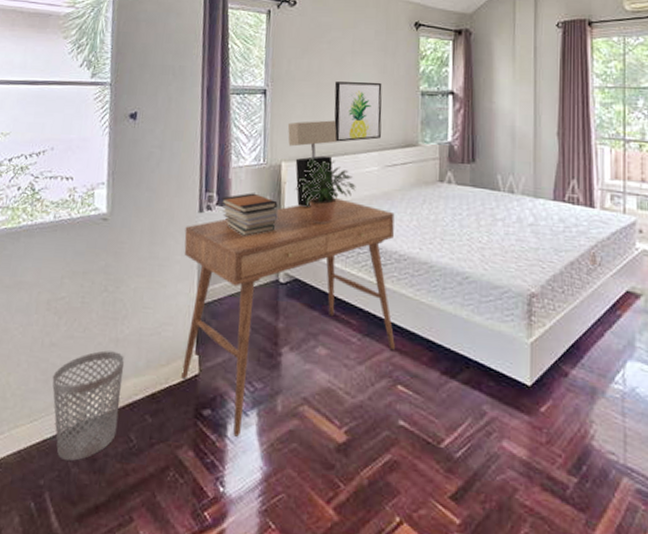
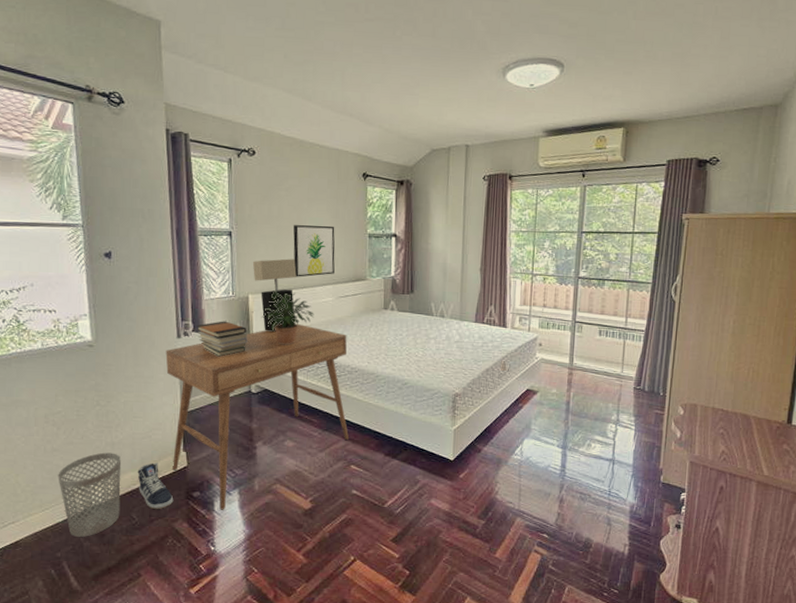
sneaker: none [141,367,180,430] -> present [137,463,174,509]

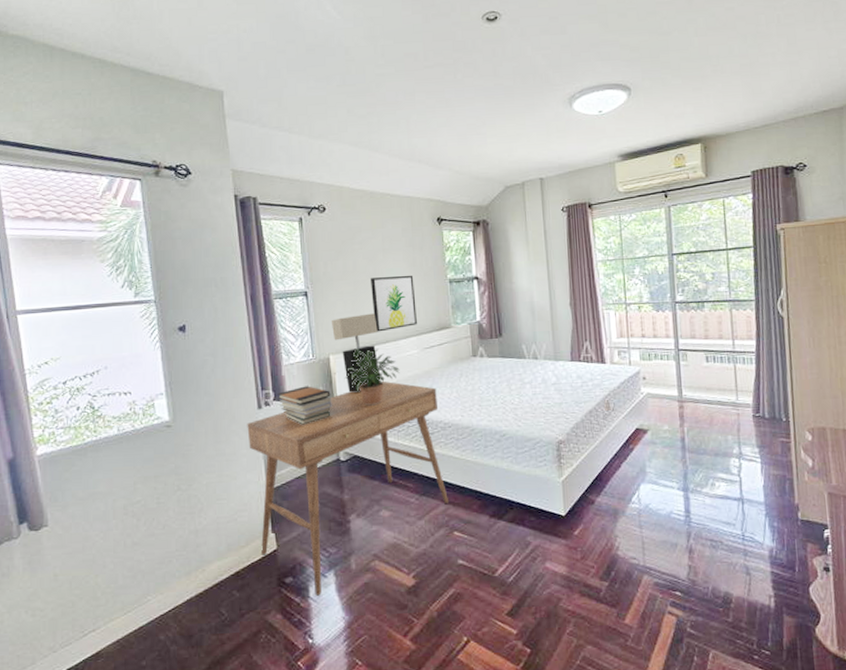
wastebasket: present [58,452,122,537] -> none [139,541,208,641]
sneaker: present [137,463,174,509] -> none [224,548,265,601]

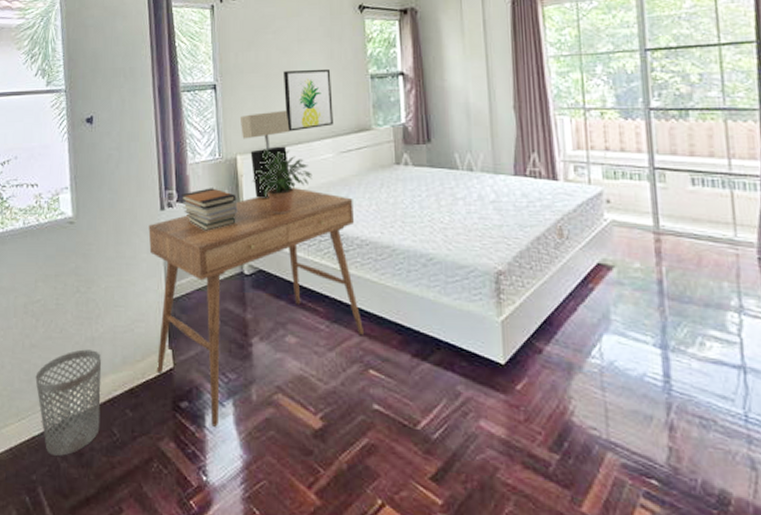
wastebasket: none [139,541,208,641] -> present [35,349,102,456]

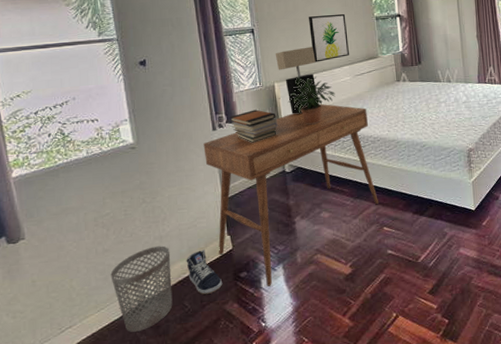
sneaker: none [118,363,159,423] -> present [186,249,223,295]

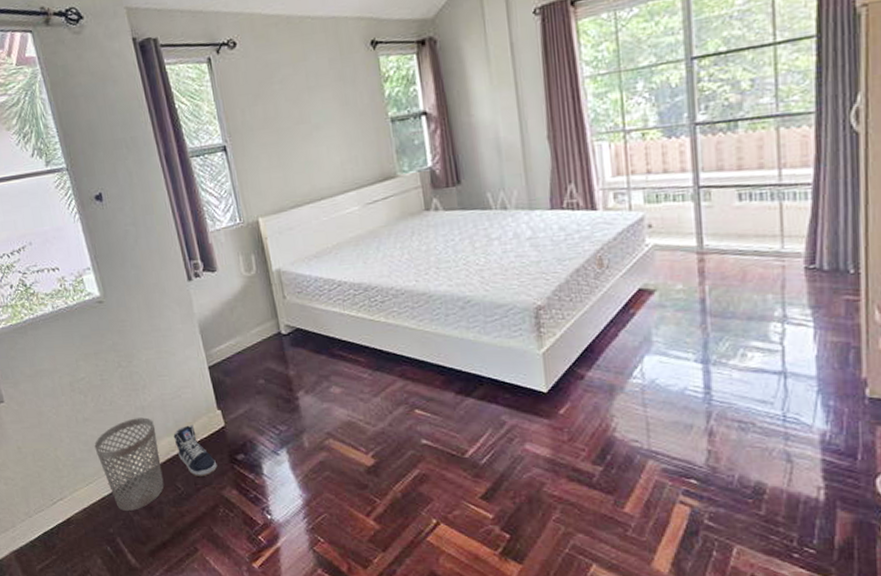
desk: present [203,103,378,287] -> none [178,244,406,473]
book stack: present [229,109,278,143] -> none [206,253,267,297]
table lamp: present [275,46,319,114] -> none [255,166,319,259]
potted plant: present [287,76,336,125] -> none [277,207,340,274]
wall art: present [309,13,349,63] -> none [297,116,356,188]

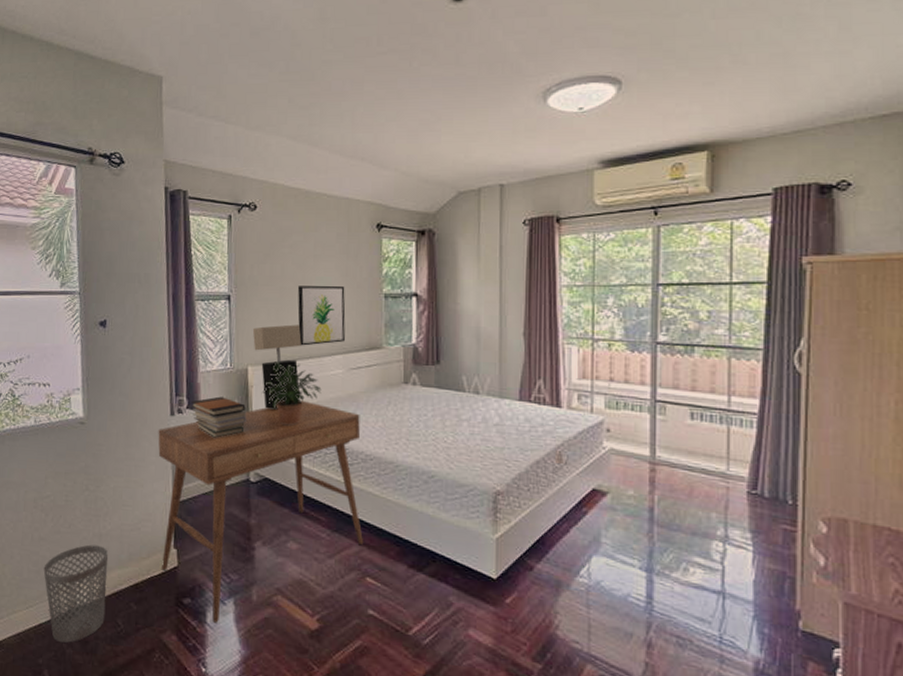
sneaker: present [173,425,218,476] -> none [124,560,162,616]
desk: none [178,244,406,473] -> present [158,400,363,623]
book stack: none [206,253,267,297] -> present [191,396,247,438]
table lamp: none [255,166,319,259] -> present [252,324,302,410]
potted plant: none [277,207,340,274] -> present [261,362,322,426]
wall art: none [297,116,356,188] -> present [297,285,346,346]

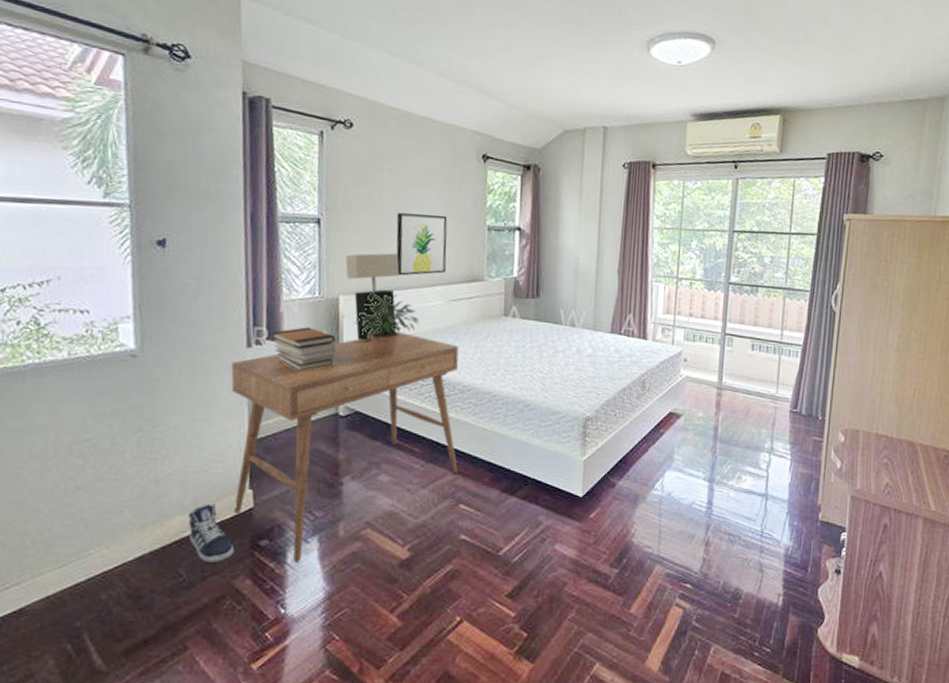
wastebasket: present [43,544,109,643] -> none [81,491,169,600]
sneaker: none [124,560,162,616] -> present [188,503,235,563]

